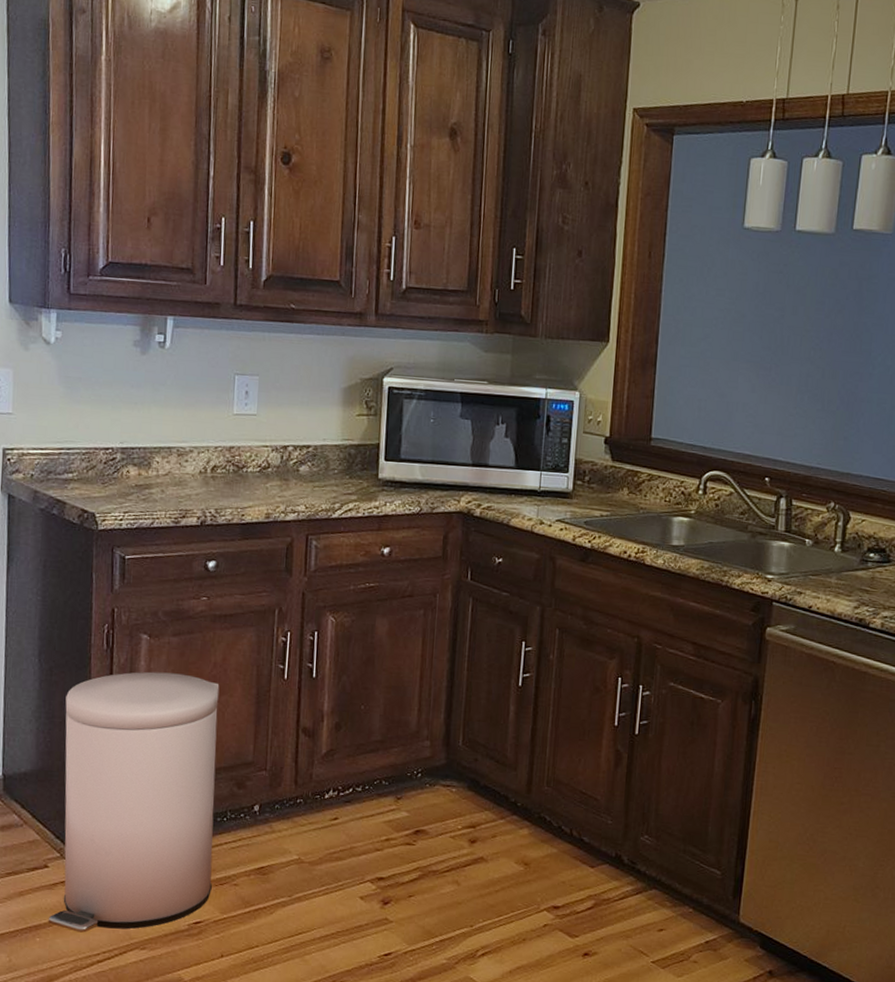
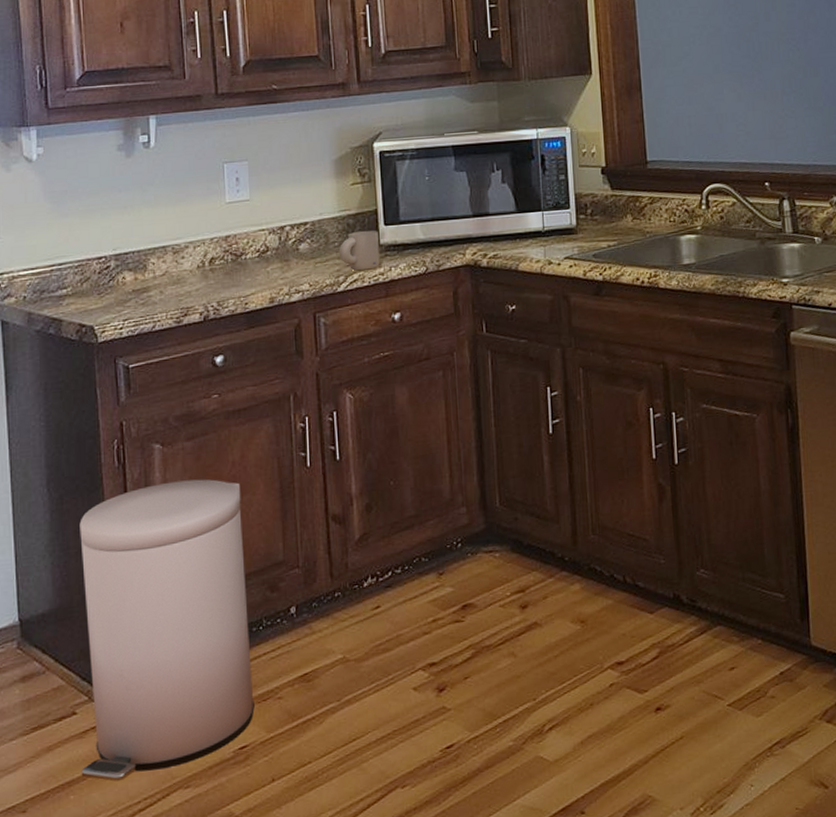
mug: none [337,462,378,502] -> present [338,230,380,271]

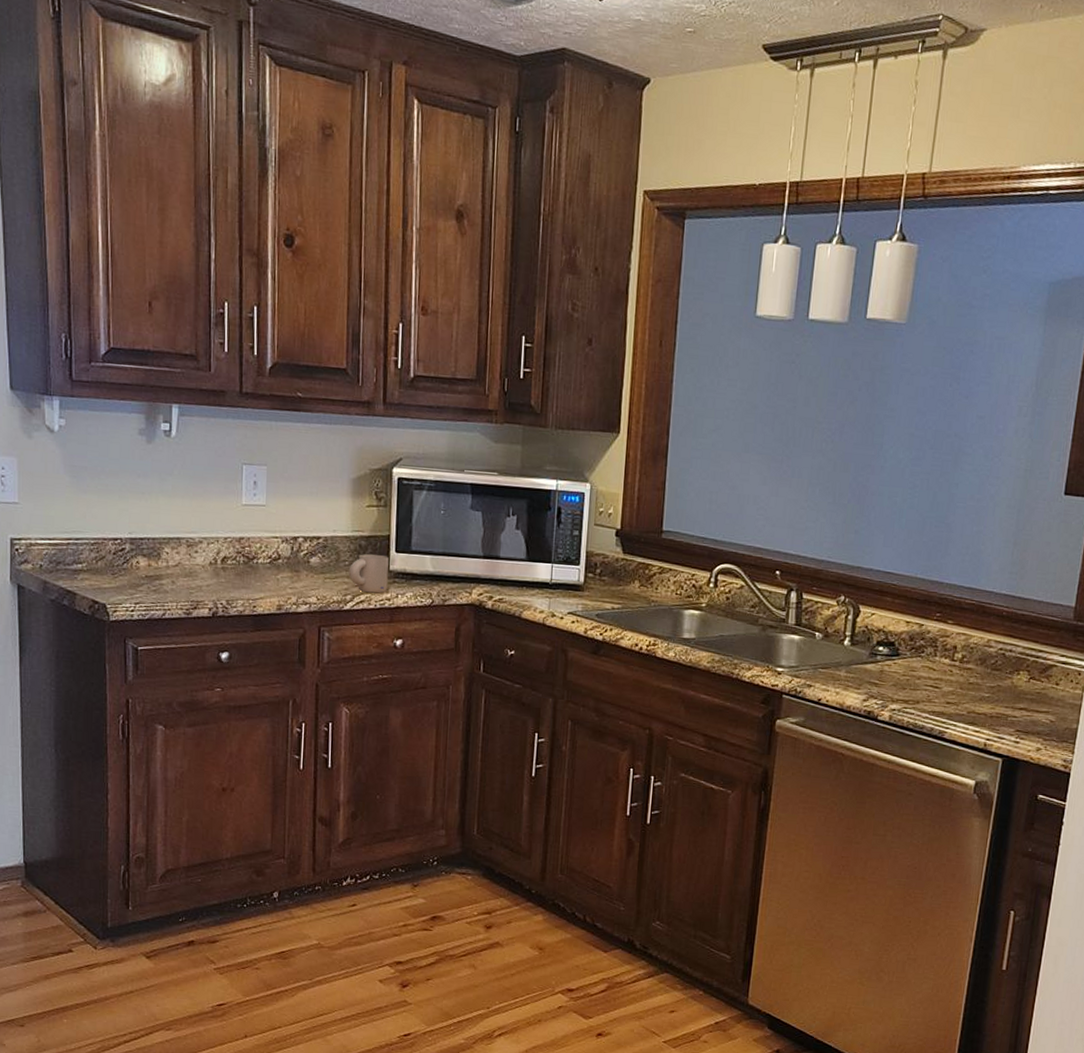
pedal bin: present [79,479,255,782] -> none [74,761,236,1014]

